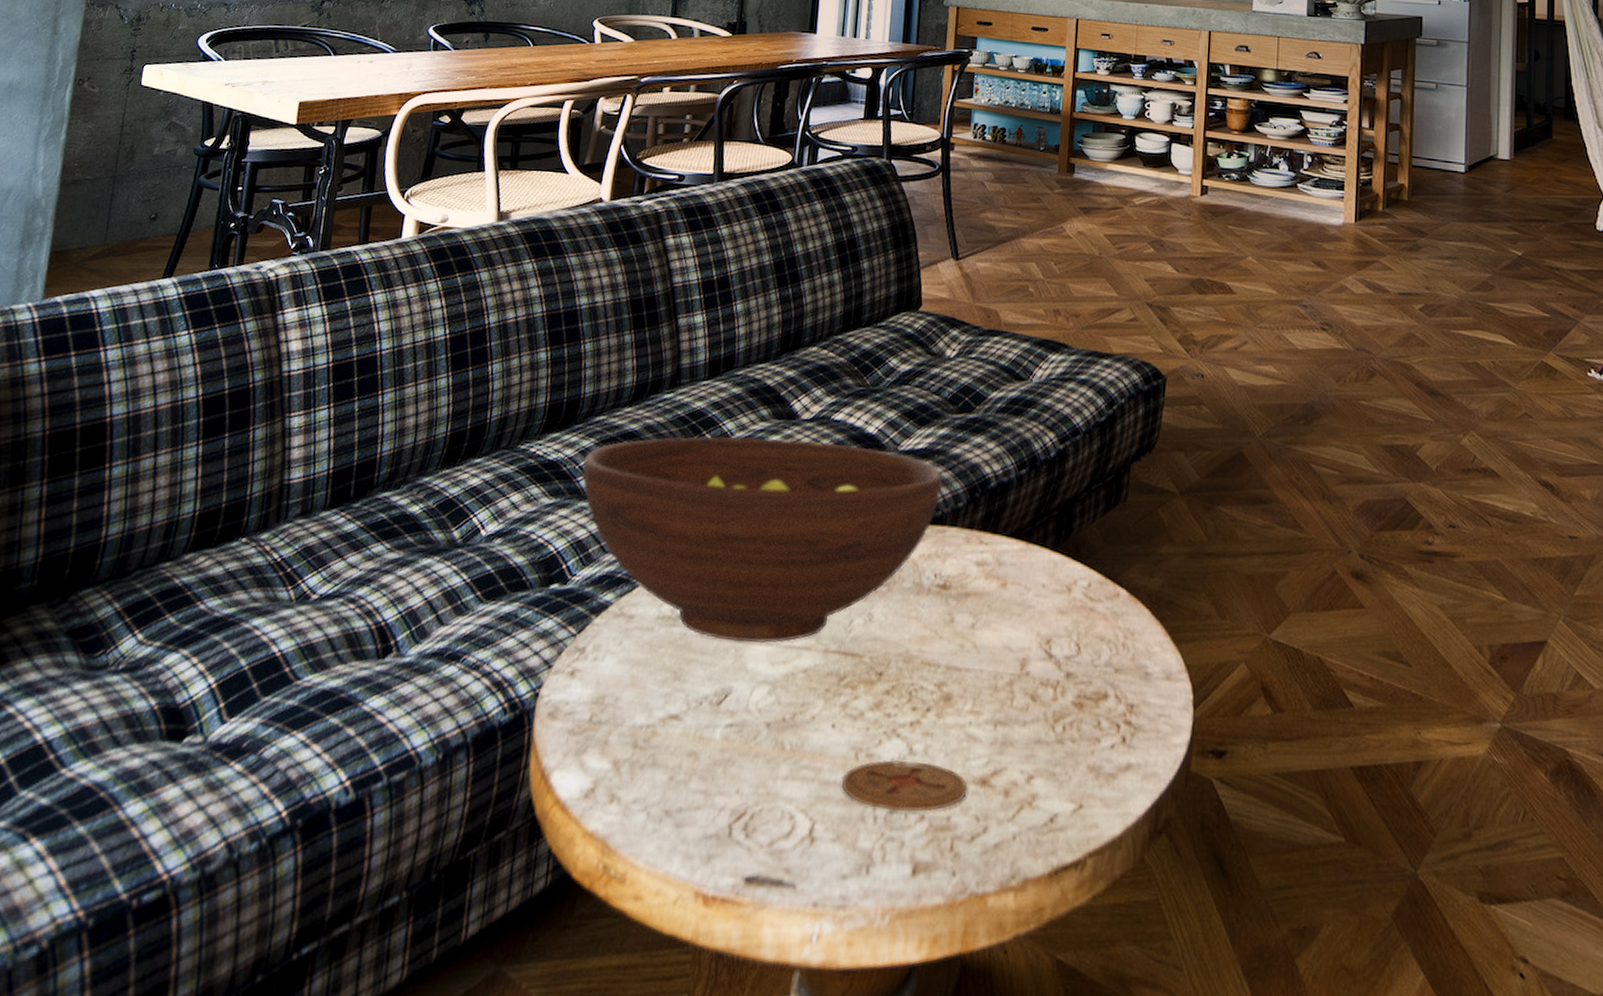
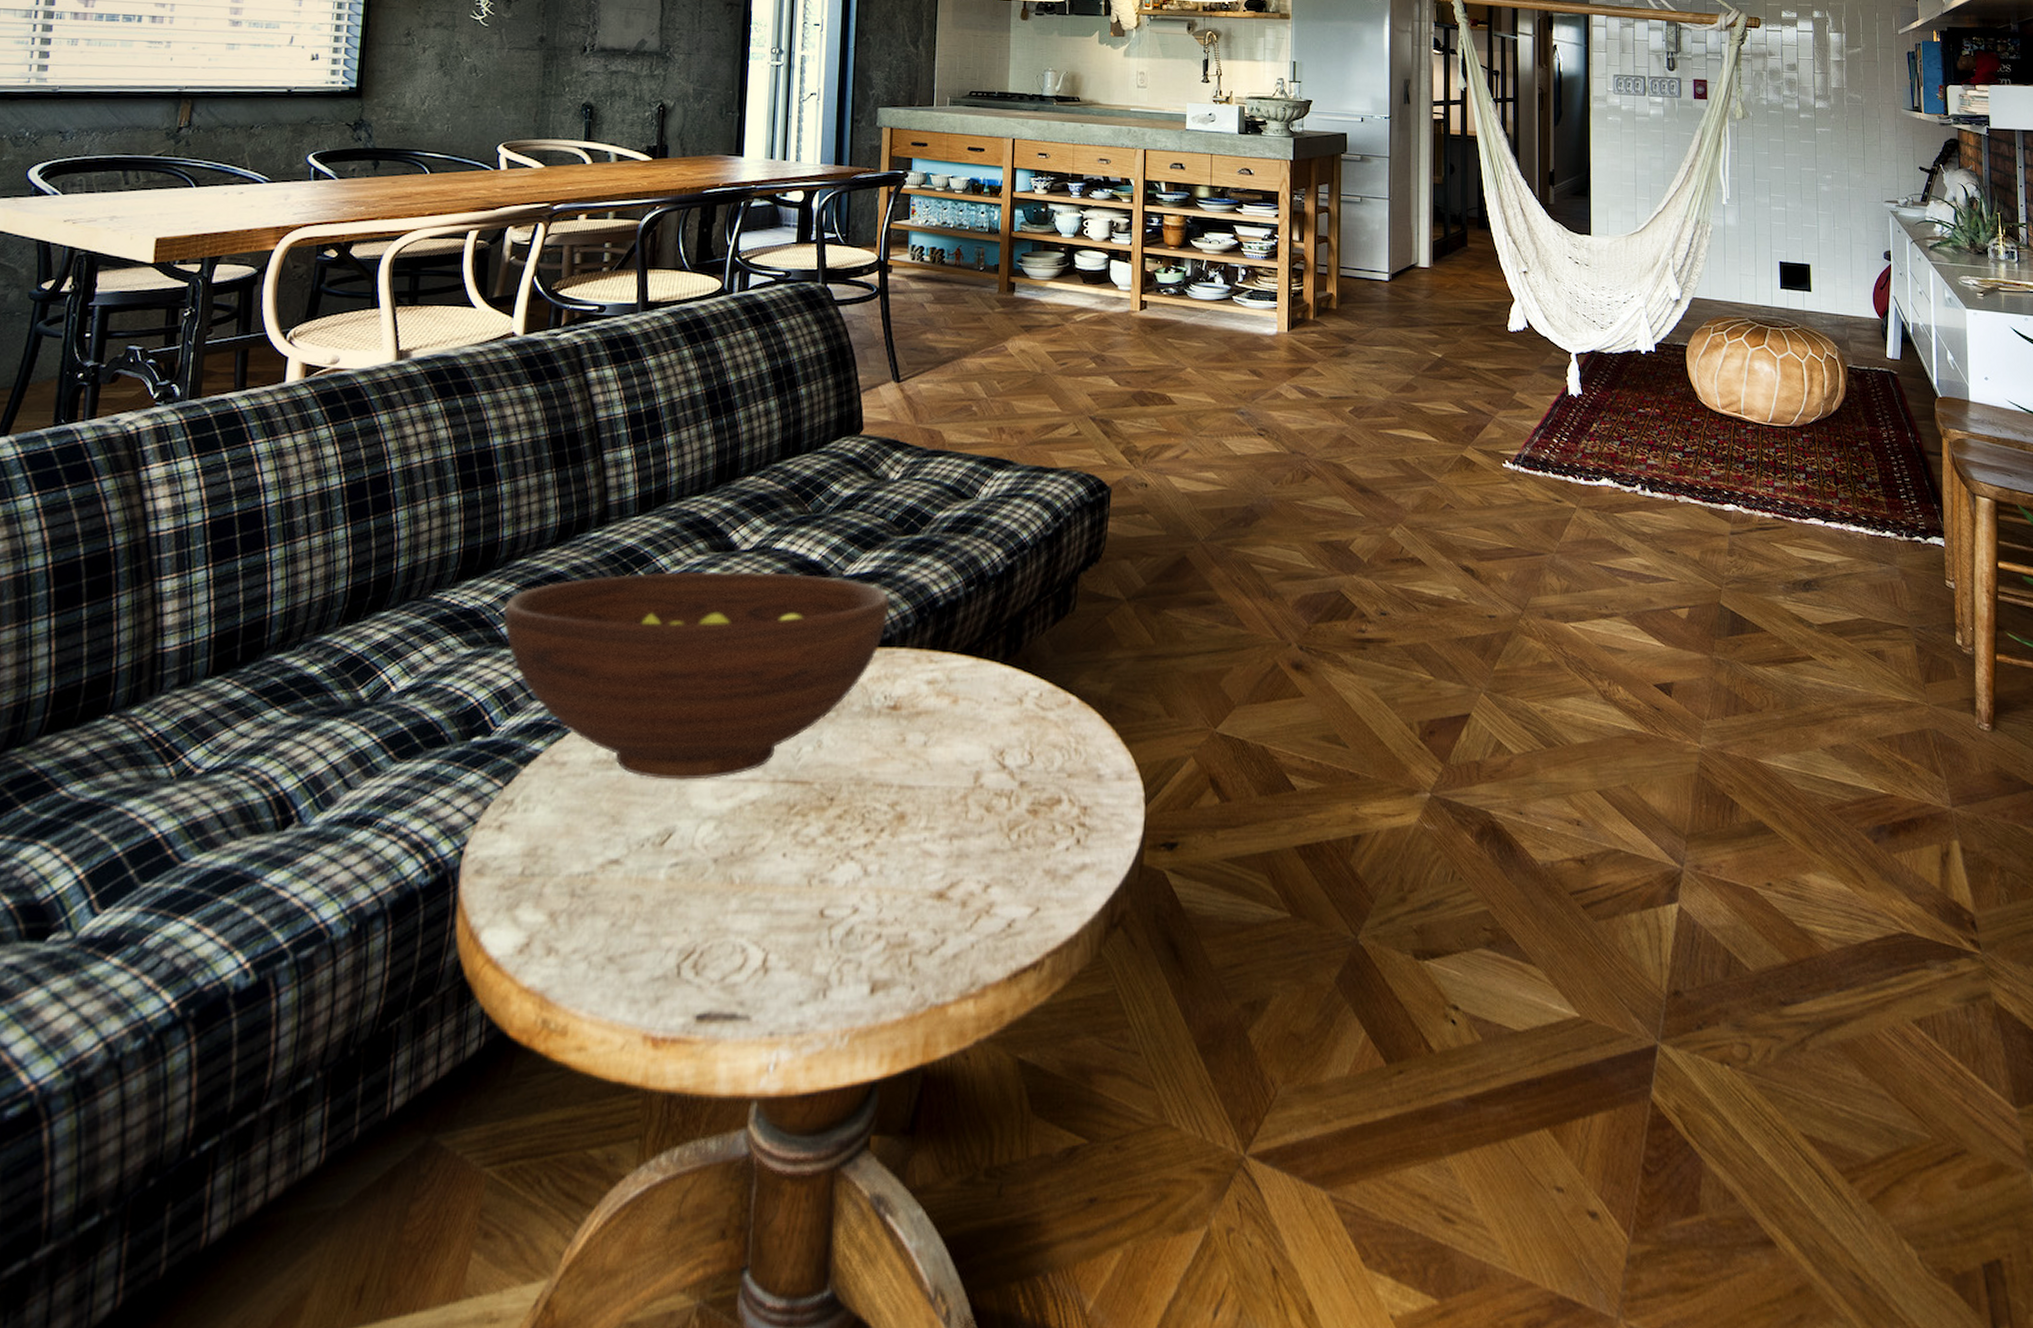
coaster: present [841,759,968,813] -> none [794,882,924,933]

